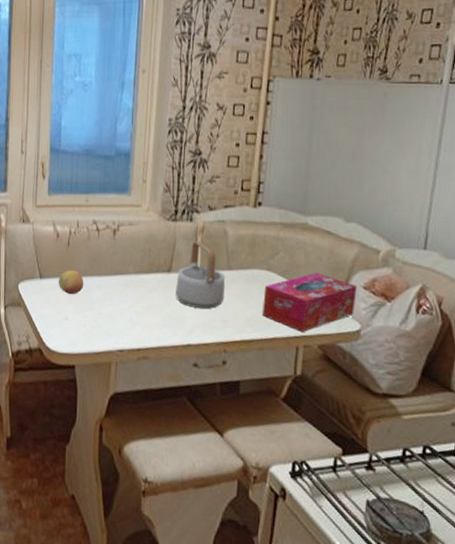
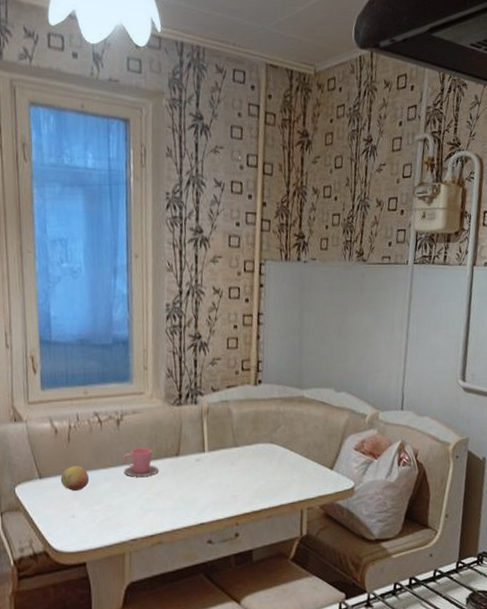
cup: none [116,259,150,289] -> present [123,447,159,477]
teapot: present [176,241,225,309] -> none [185,422,233,487]
tissue box: present [262,273,357,332] -> none [268,440,349,496]

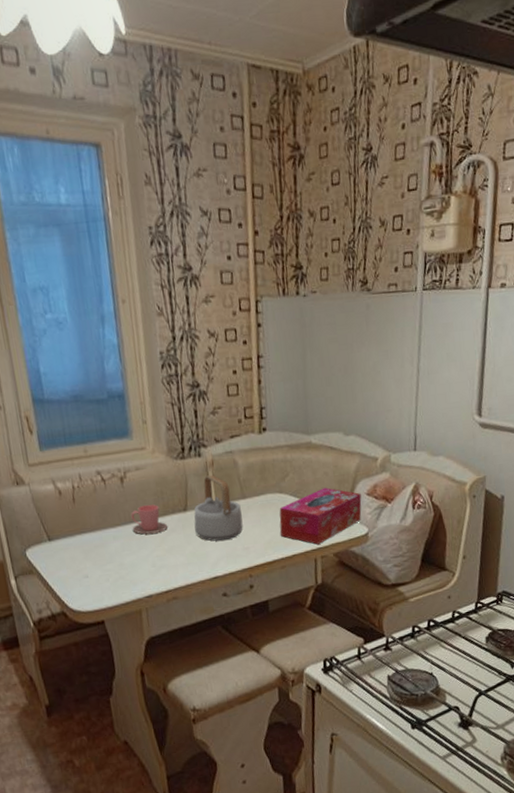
fruit: present [60,465,90,492] -> none [69,526,99,552]
teapot: none [185,422,233,487] -> present [194,475,243,541]
tissue box: none [268,440,349,496] -> present [279,487,362,545]

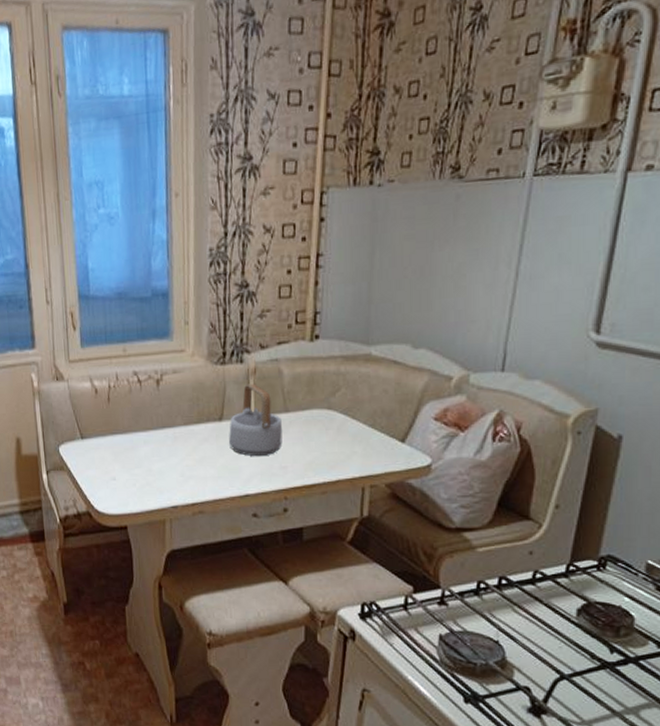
cup: present [131,504,168,535] -> none [163,410,201,441]
tissue box: present [279,487,362,545] -> none [323,407,427,471]

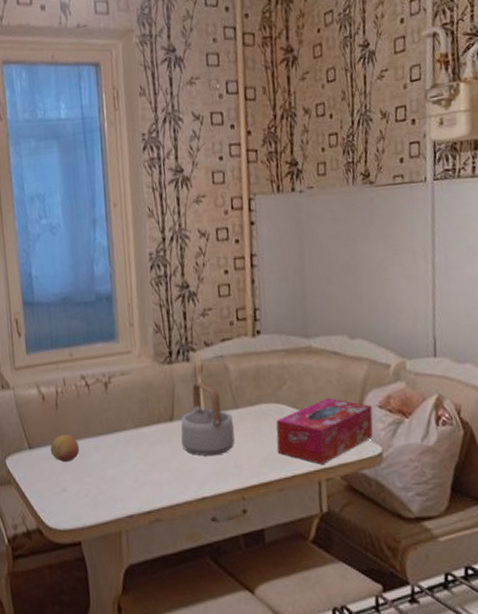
fruit: none [101,427,130,454] -> present [50,434,80,463]
tissue box: none [323,407,427,471] -> present [276,398,373,464]

